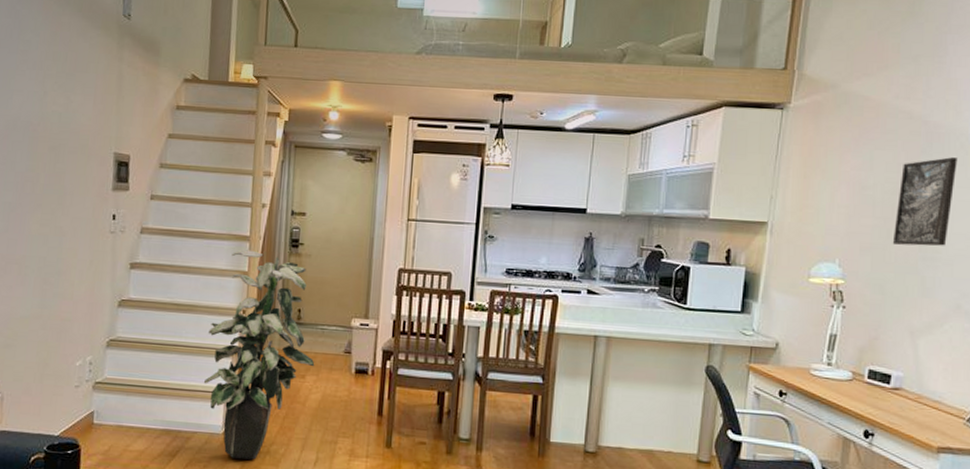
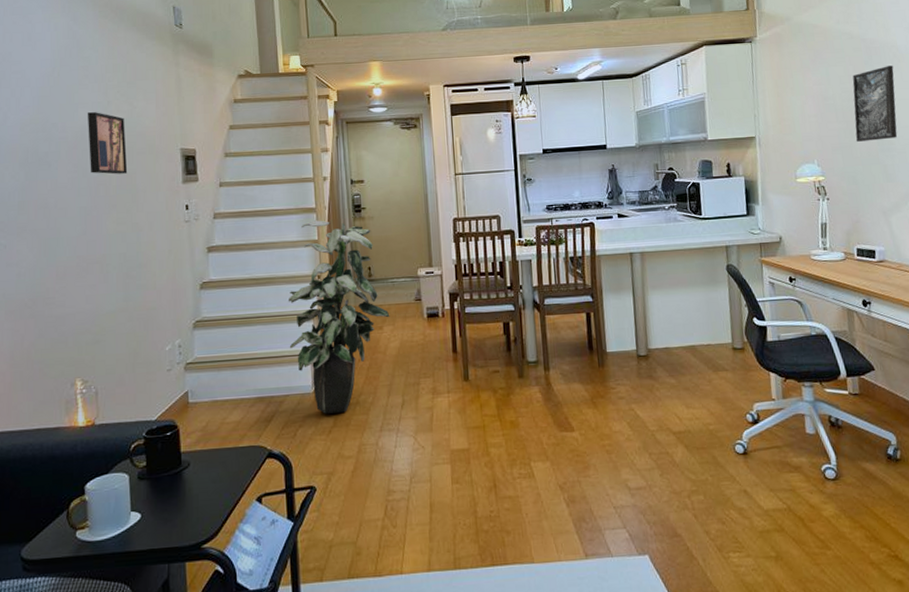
wall art: none [18,101,60,173] -> present [88,112,128,174]

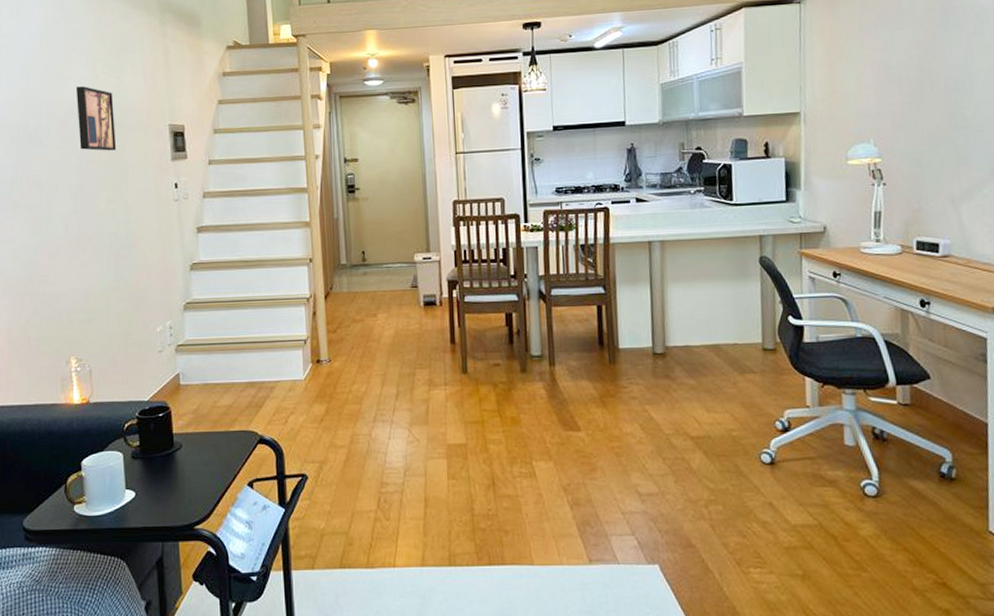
indoor plant: present [287,220,390,414] -> none [278,201,385,402]
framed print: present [852,65,898,142] -> none [922,28,975,118]

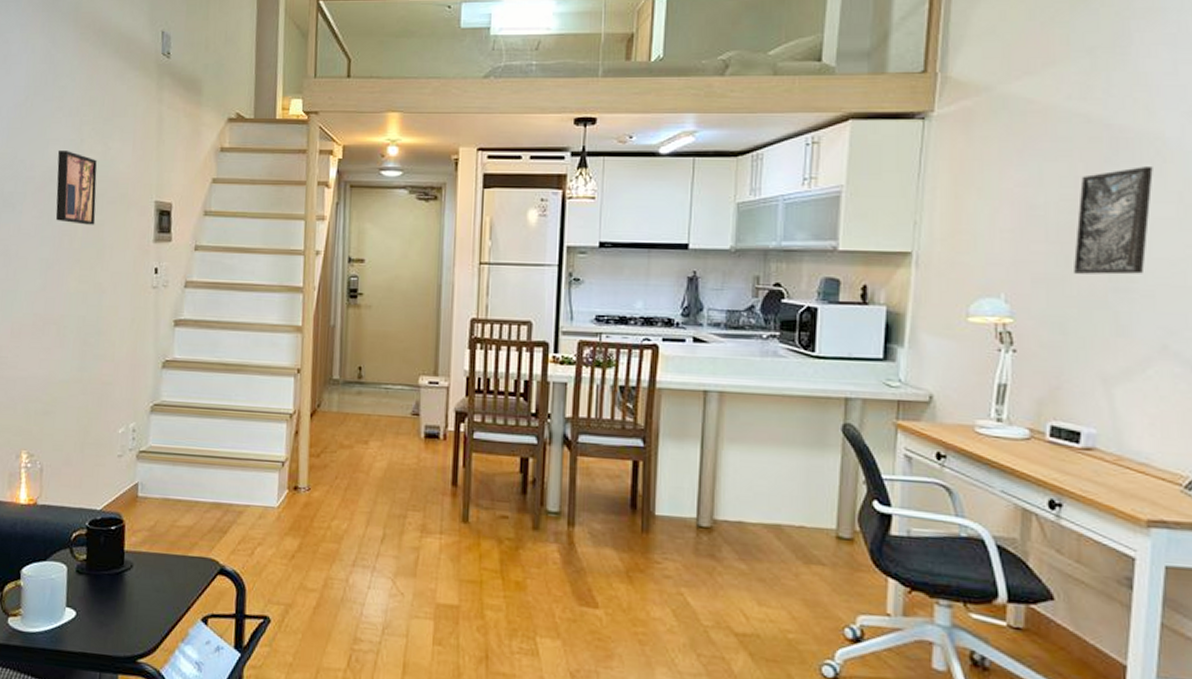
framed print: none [922,28,975,118] -> present [1072,167,1153,275]

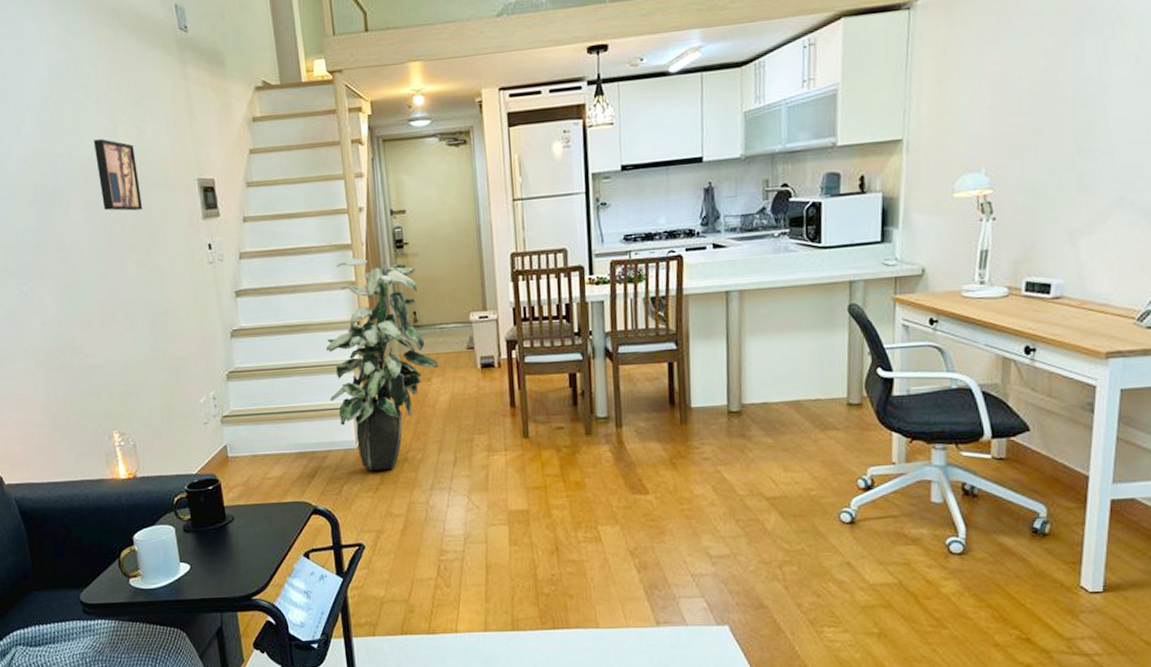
indoor plant: none [255,302,379,537] -> present [325,258,439,471]
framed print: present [1072,167,1153,275] -> none [1043,31,1113,141]

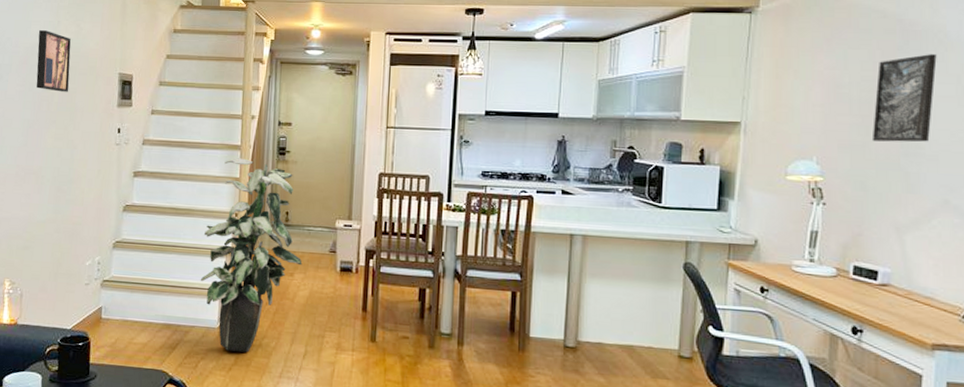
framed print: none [1043,31,1113,141] -> present [871,54,937,142]

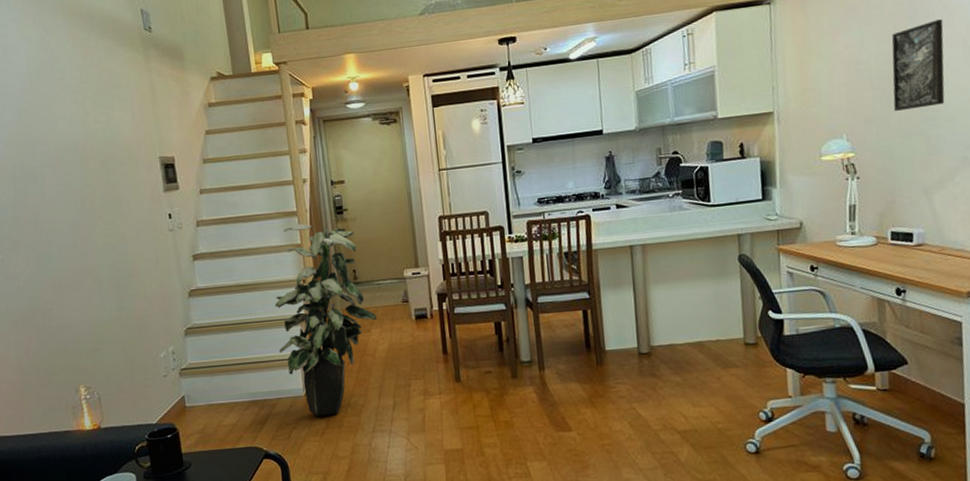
wall art: present [36,30,71,92] -> none [67,124,110,186]

